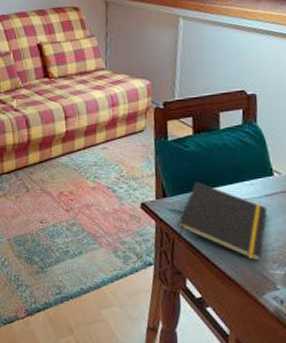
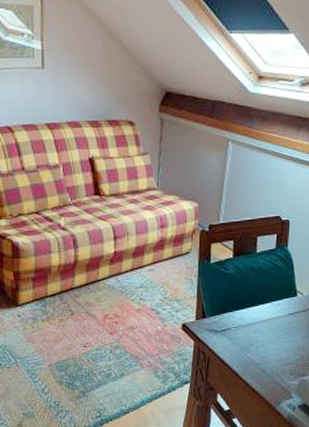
notepad: present [177,181,268,261] -> none [212,302,290,374]

